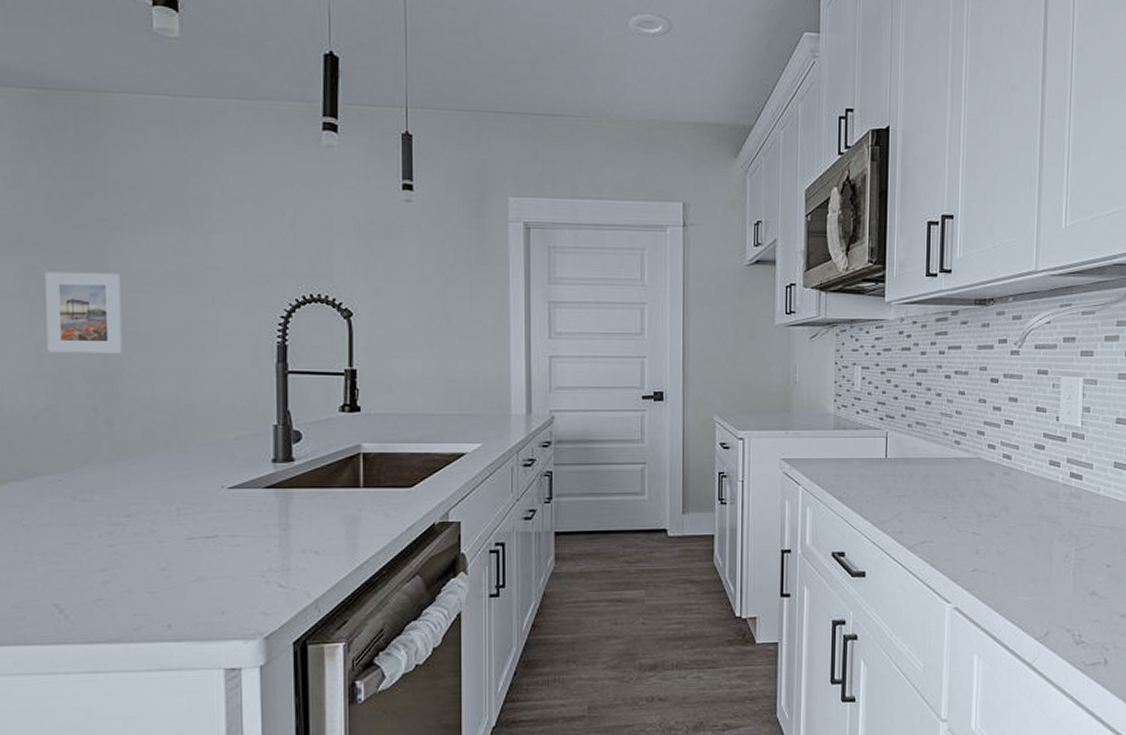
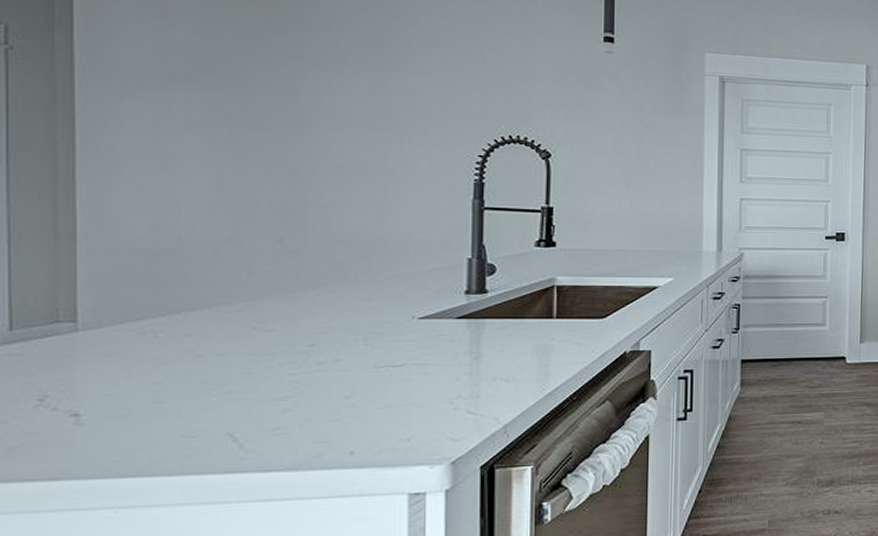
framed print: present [45,271,123,354] -> none [232,104,314,187]

